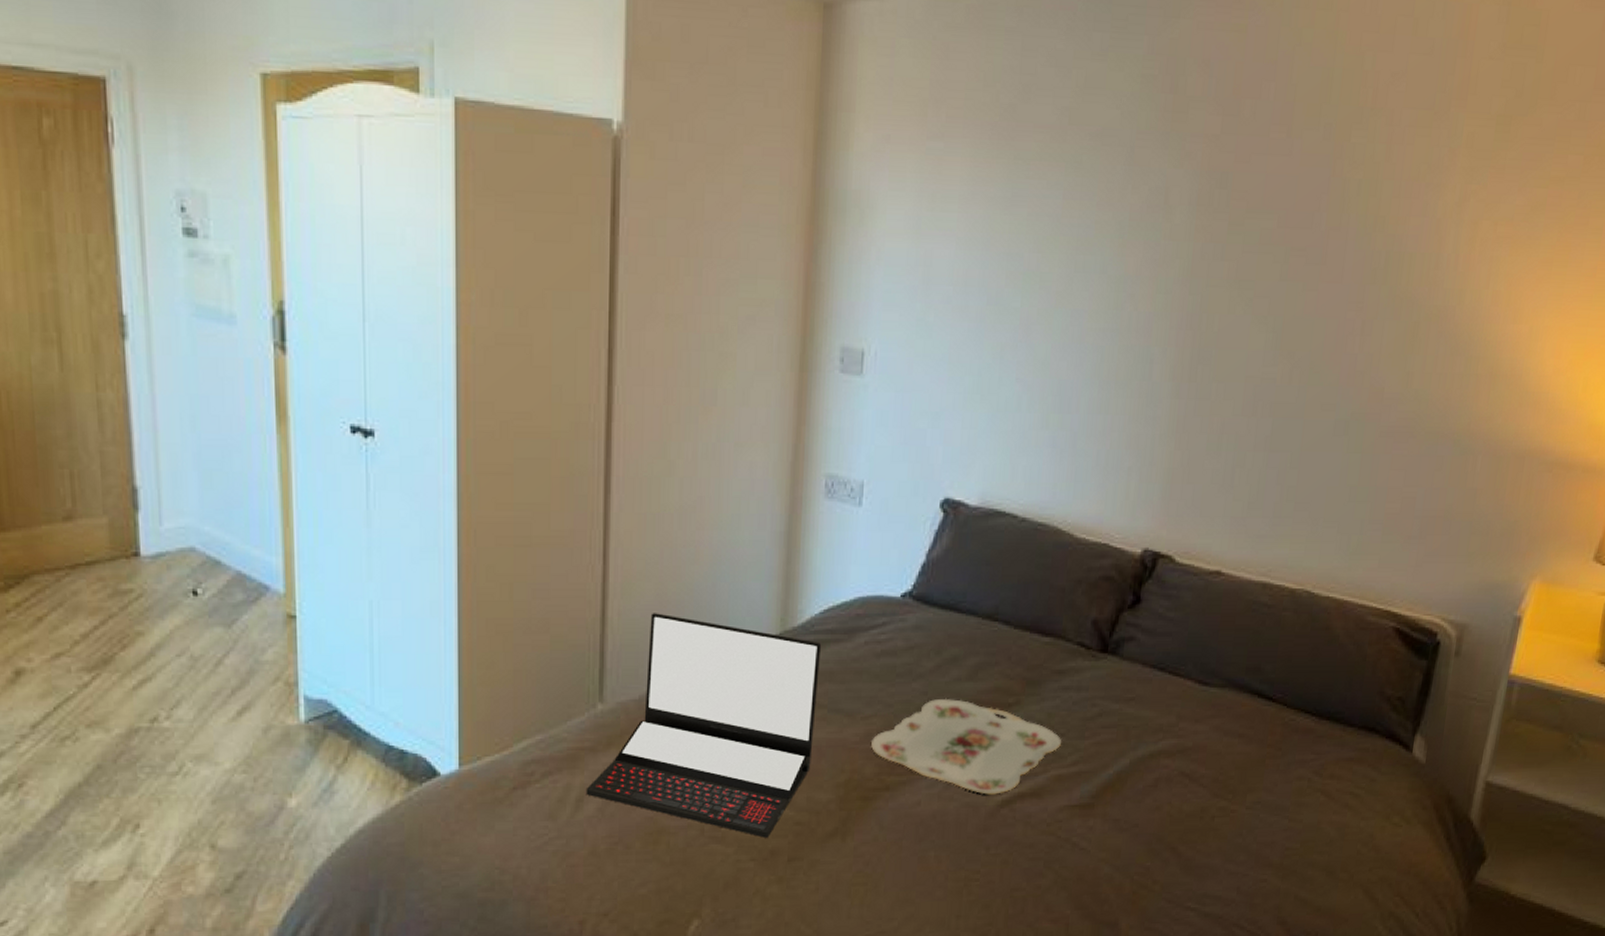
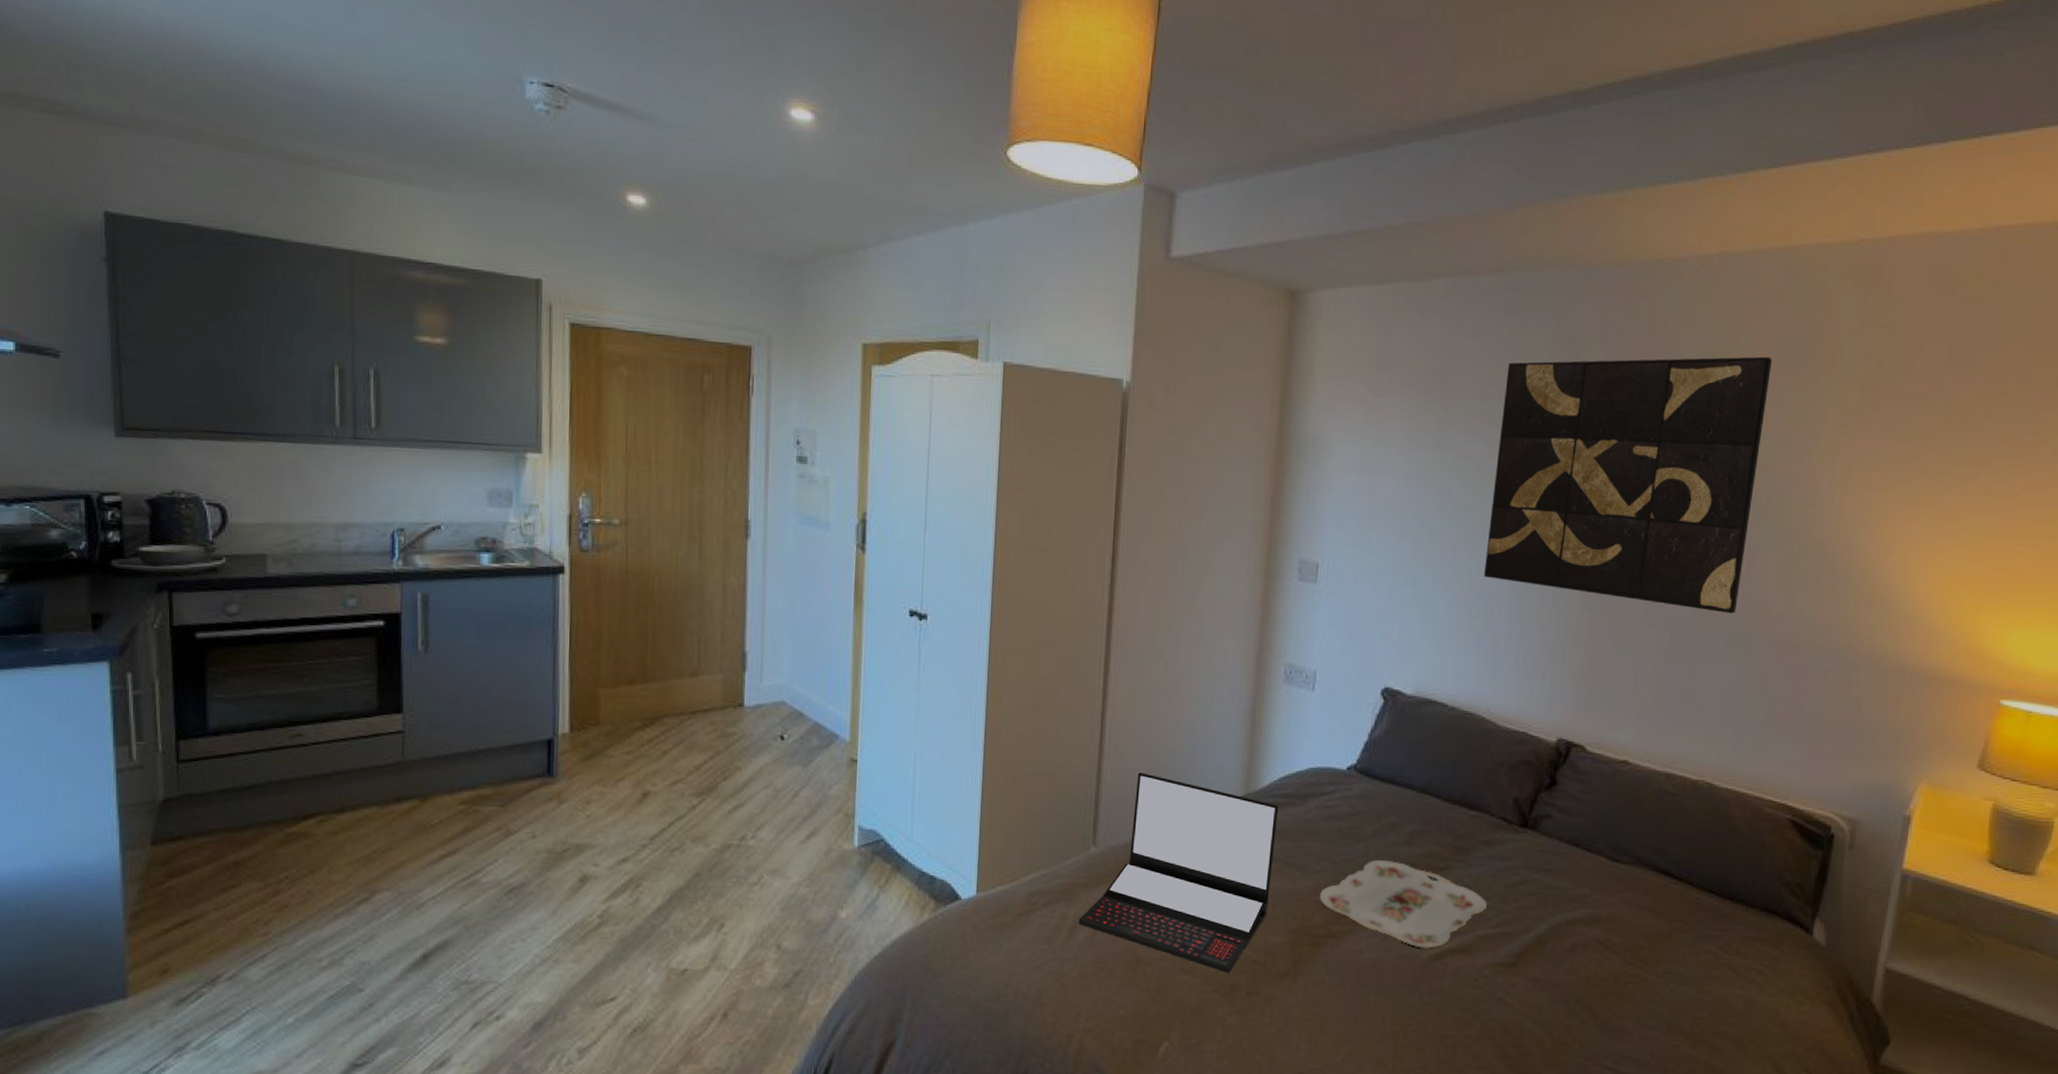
wall art: none [1060,85,1399,397] -> present [1483,356,1772,614]

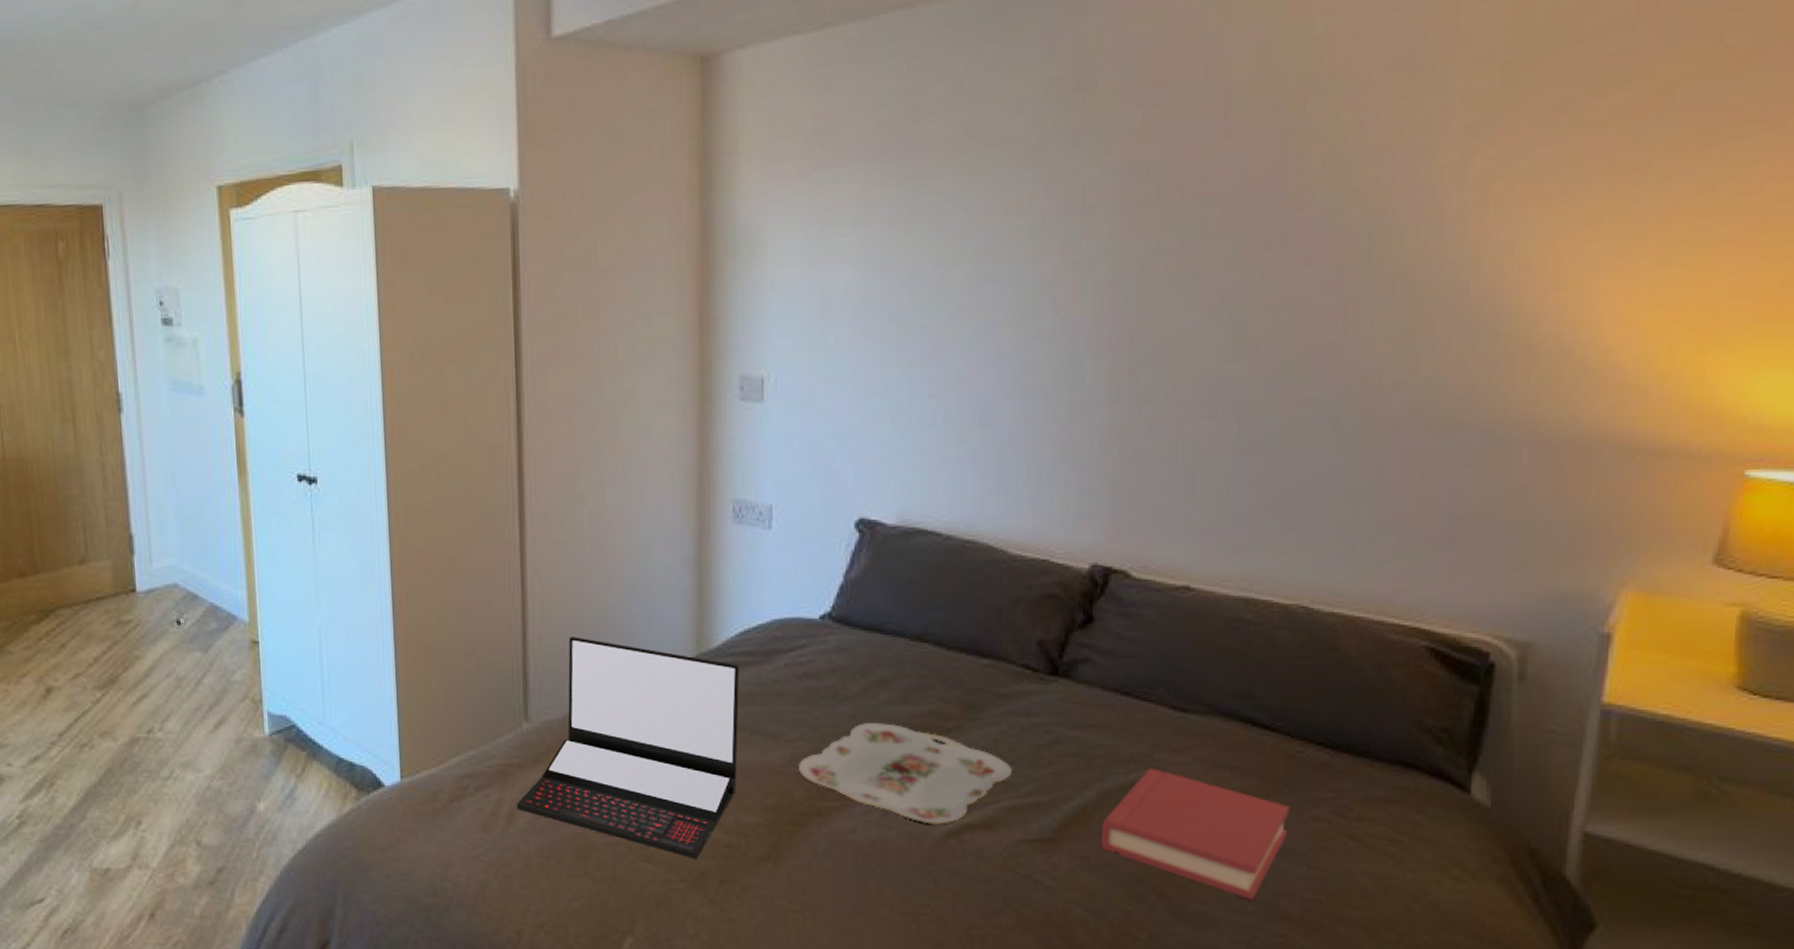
wall art: present [1483,356,1772,614] -> none [976,48,1363,390]
hardback book: none [1549,906,1689,1017] -> present [1100,767,1290,901]

